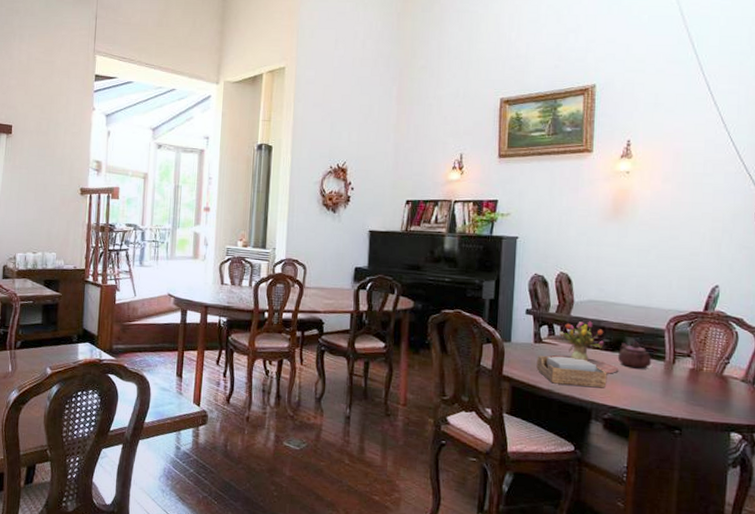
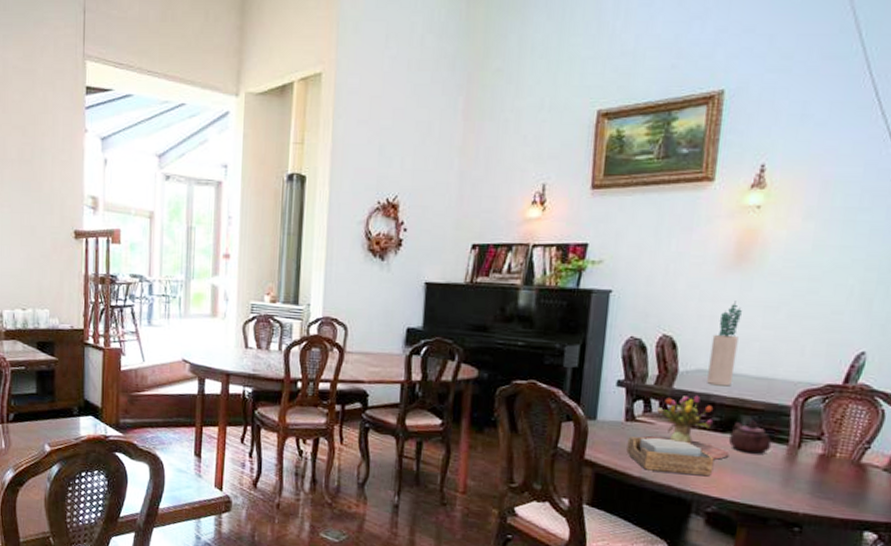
vase: none [597,245,621,314] -> present [707,301,742,387]

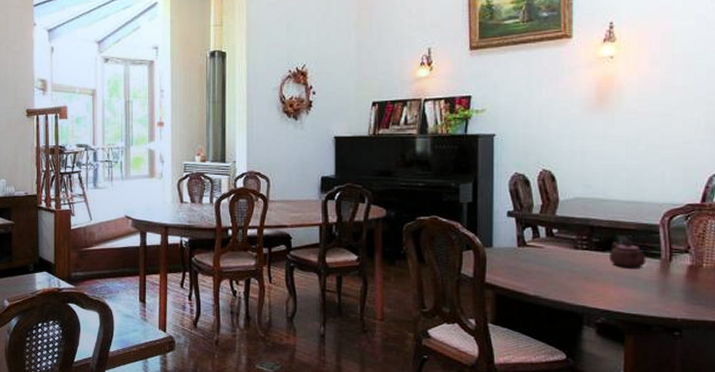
napkin holder: present [626,436,715,477] -> none [521,259,598,291]
flower arrangement: present [640,395,728,460] -> none [532,220,610,276]
vase: present [707,301,742,387] -> none [585,137,607,211]

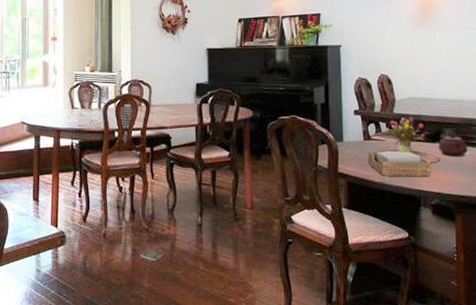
napkin holder: none [521,259,598,291] -> present [367,150,431,177]
flower arrangement: none [532,220,610,276] -> present [376,116,440,163]

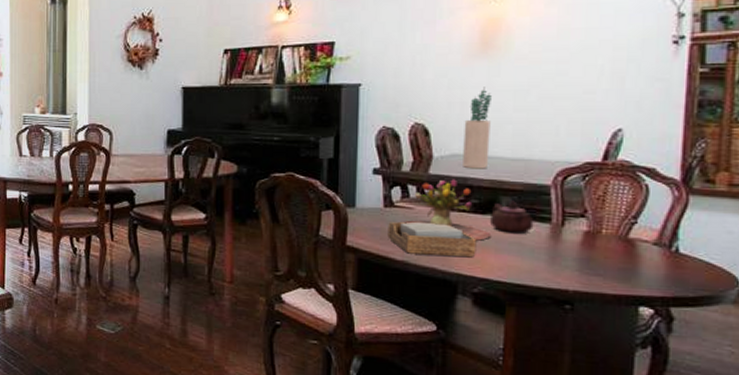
vase: none [415,47,434,109] -> present [463,87,491,169]

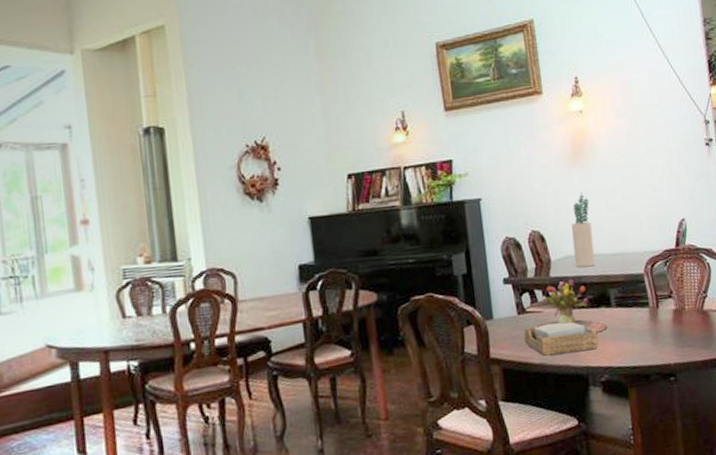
teapot: present [489,201,534,234] -> none [603,291,638,322]

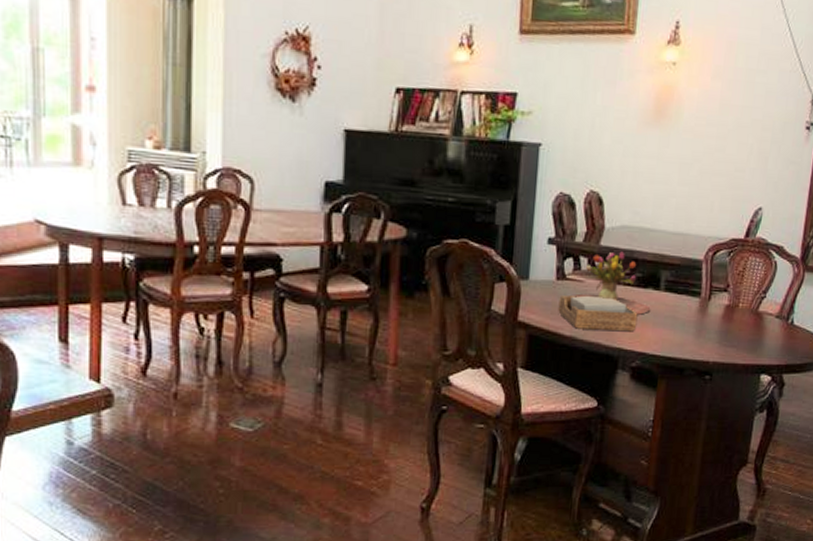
vase: present [571,192,595,268] -> none [631,157,660,242]

